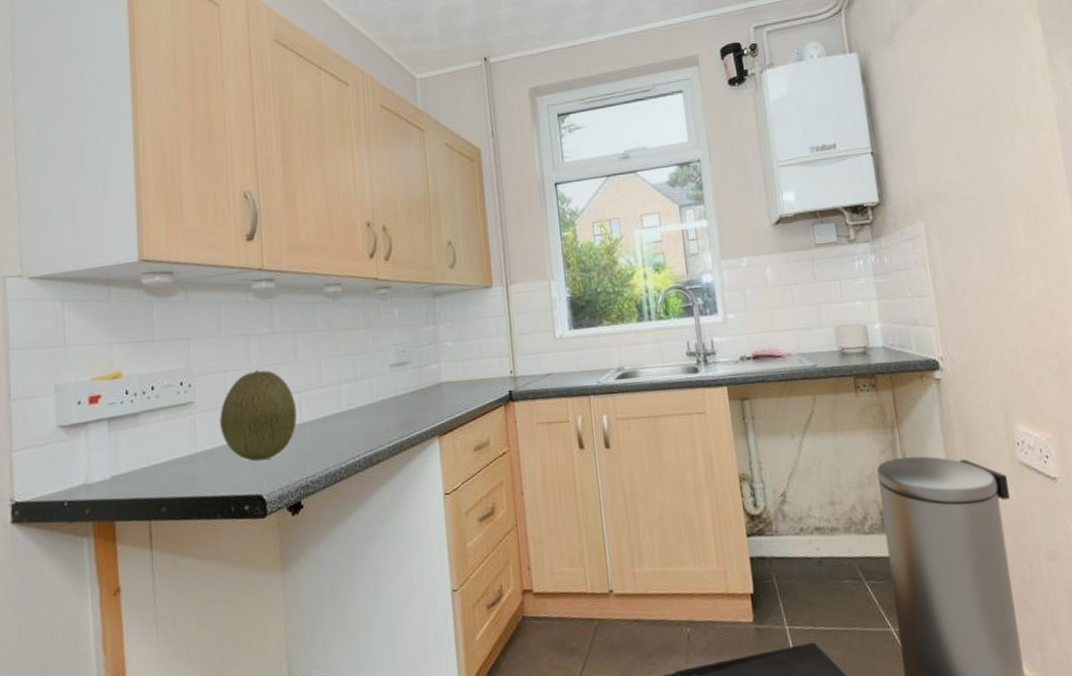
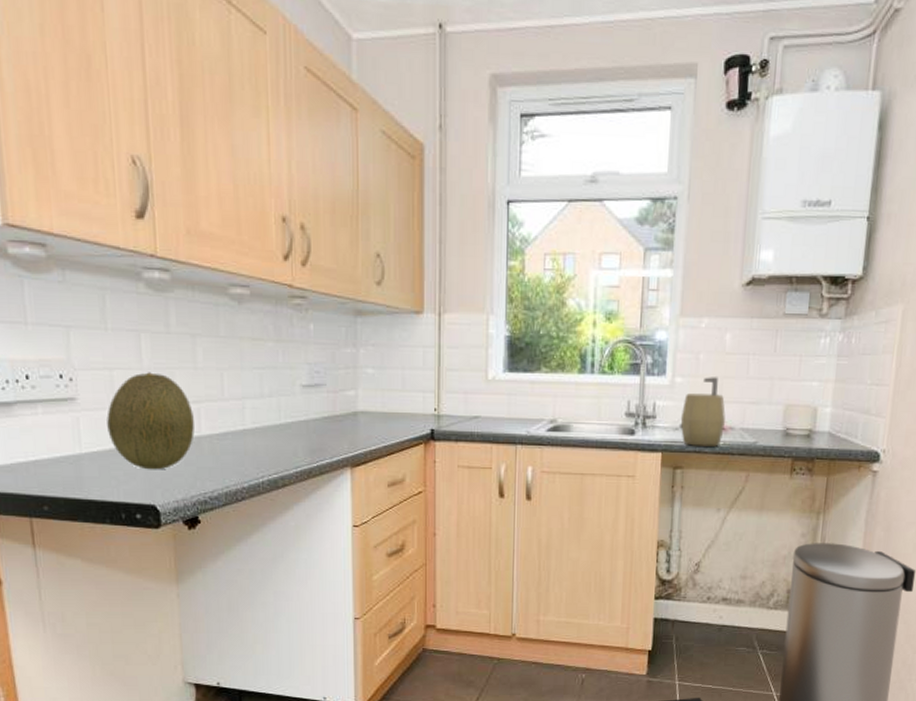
soap dispenser: none [738,309,783,377] -> present [680,377,726,448]

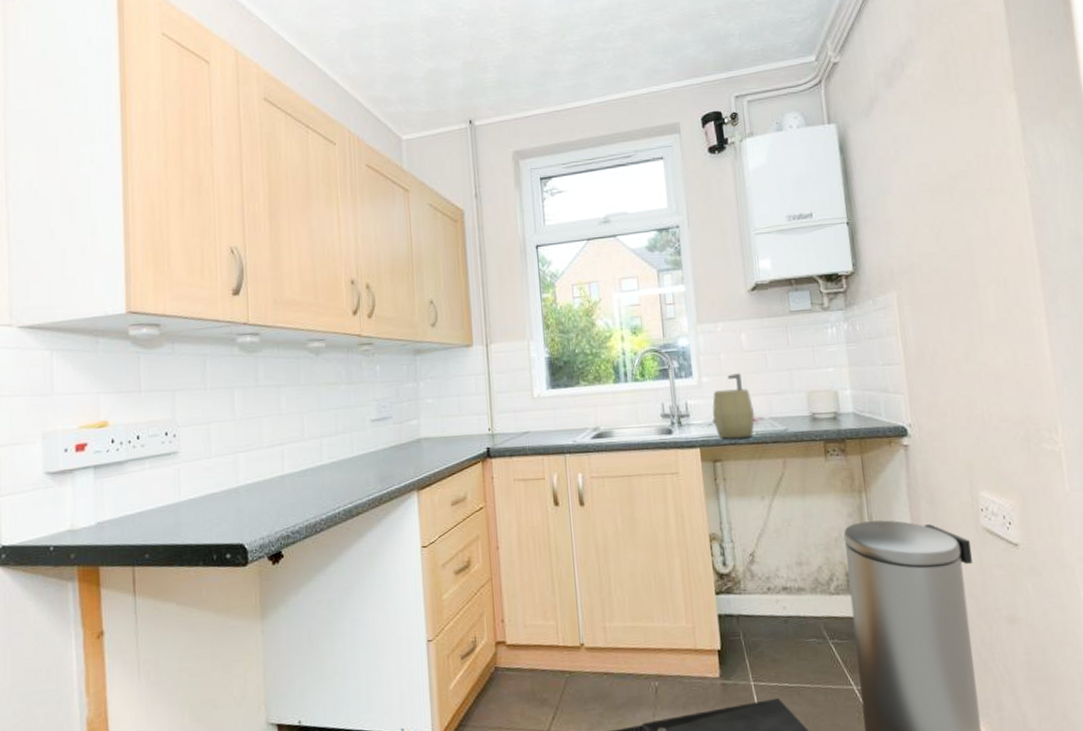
fruit: present [106,372,195,470] -> none [203,422,279,511]

